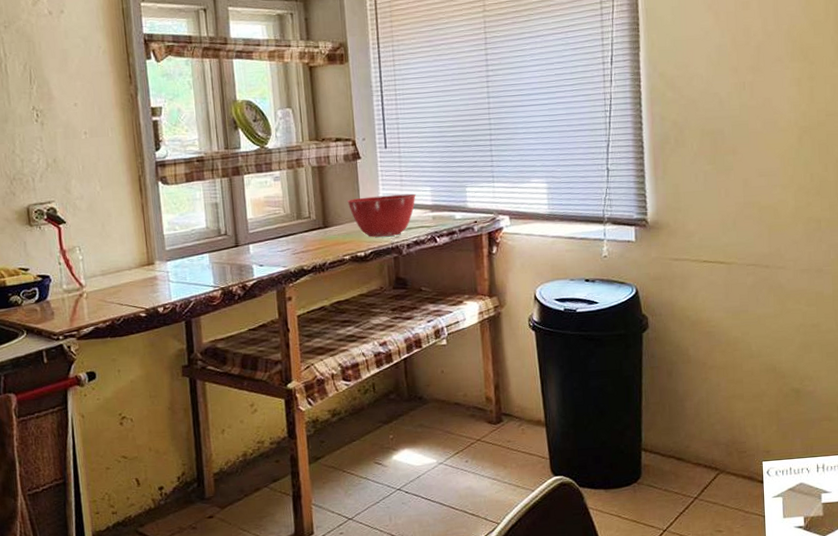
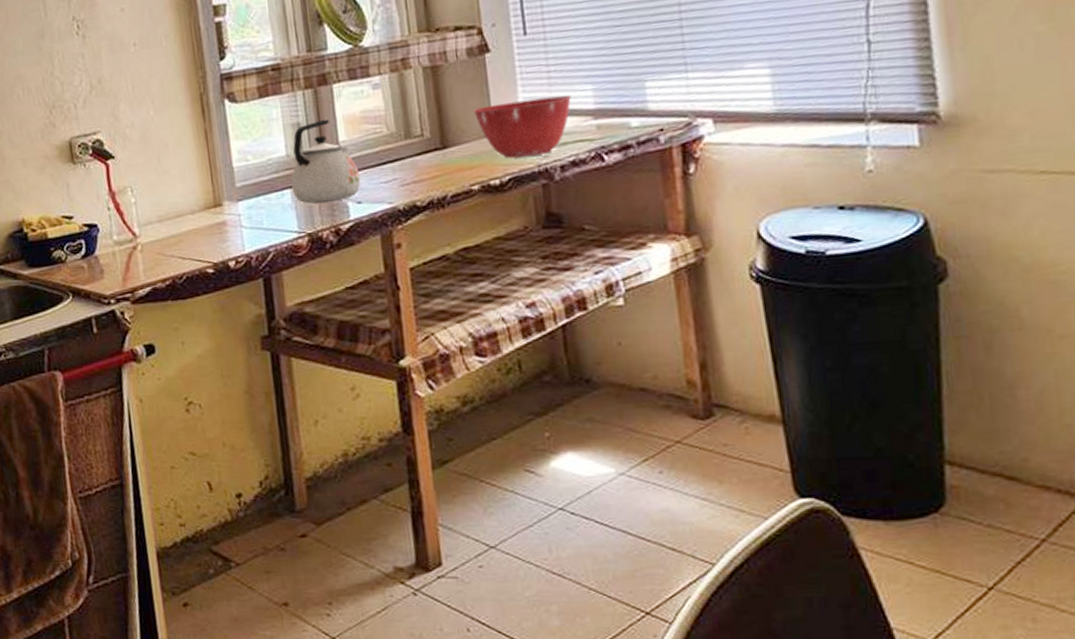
kettle: none [209,201,263,266] -> present [291,119,361,204]

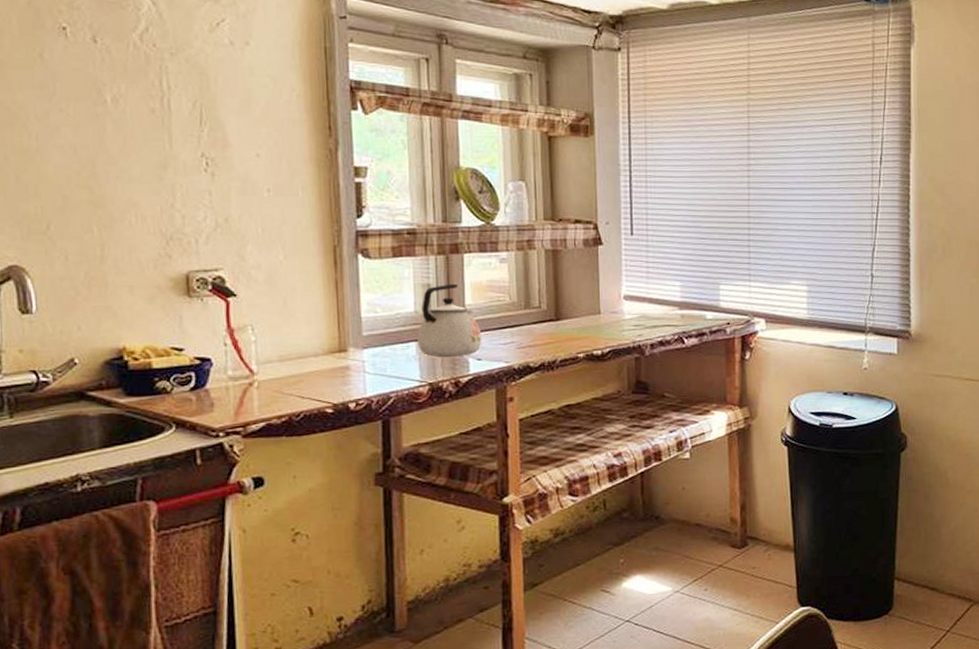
mixing bowl: present [473,95,571,159] -> none [584,288,663,334]

